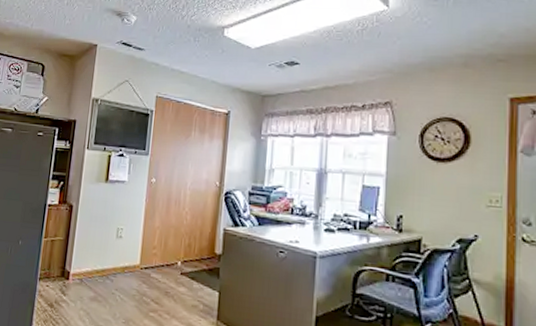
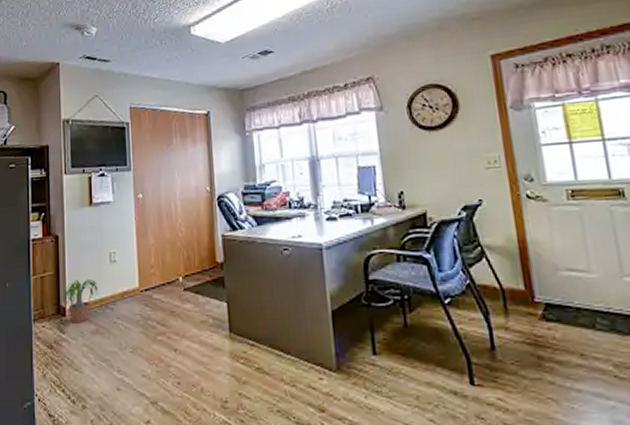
potted plant: none [69,248,102,289] -> present [64,279,99,323]

